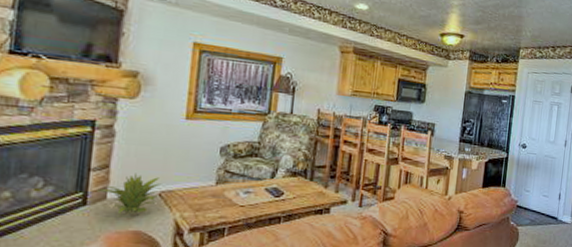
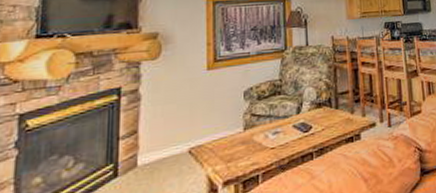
indoor plant: present [97,173,160,215] -> none [127,133,189,181]

